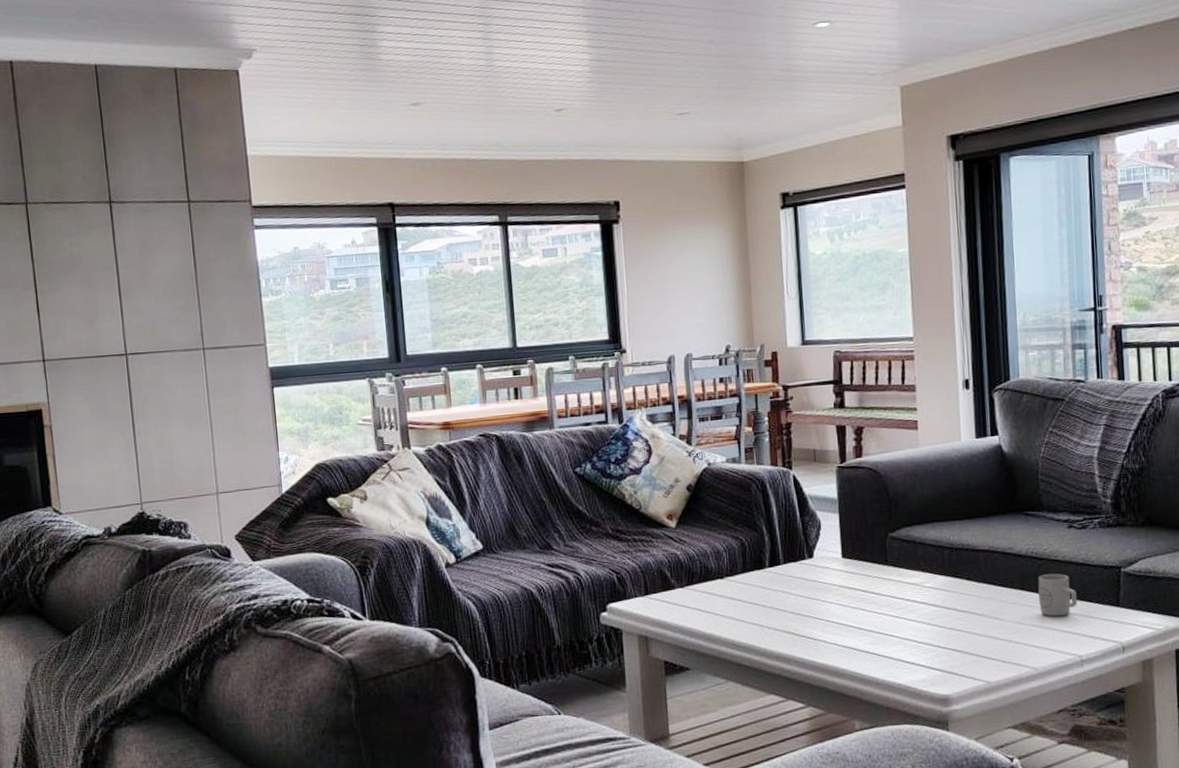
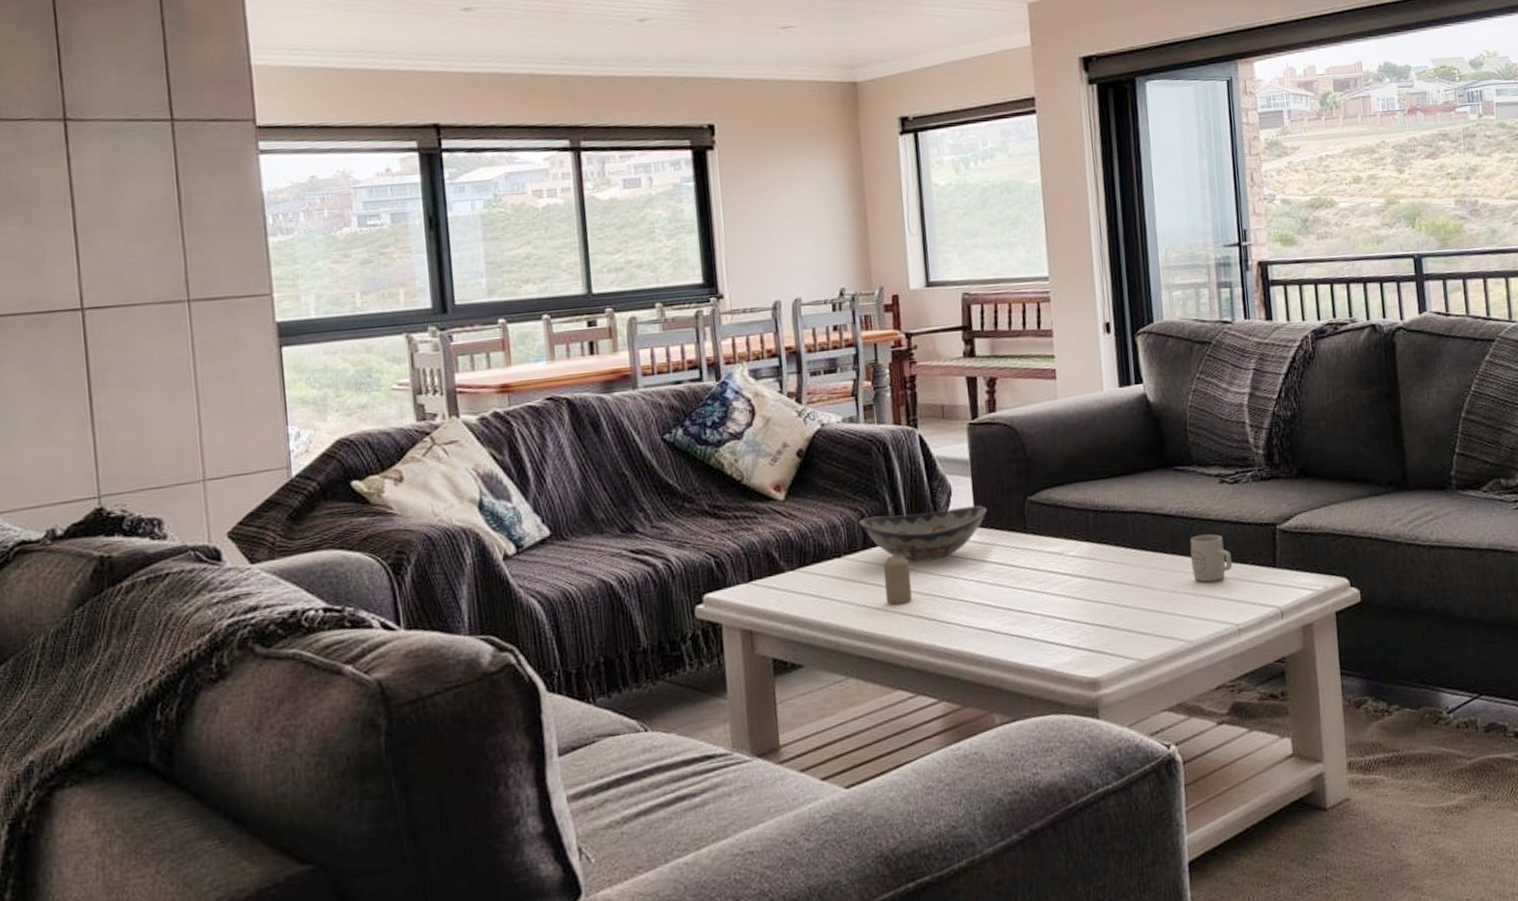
decorative bowl: none [740,539,853,586] -> present [859,505,988,563]
candle: none [759,578,784,621] -> present [883,554,912,605]

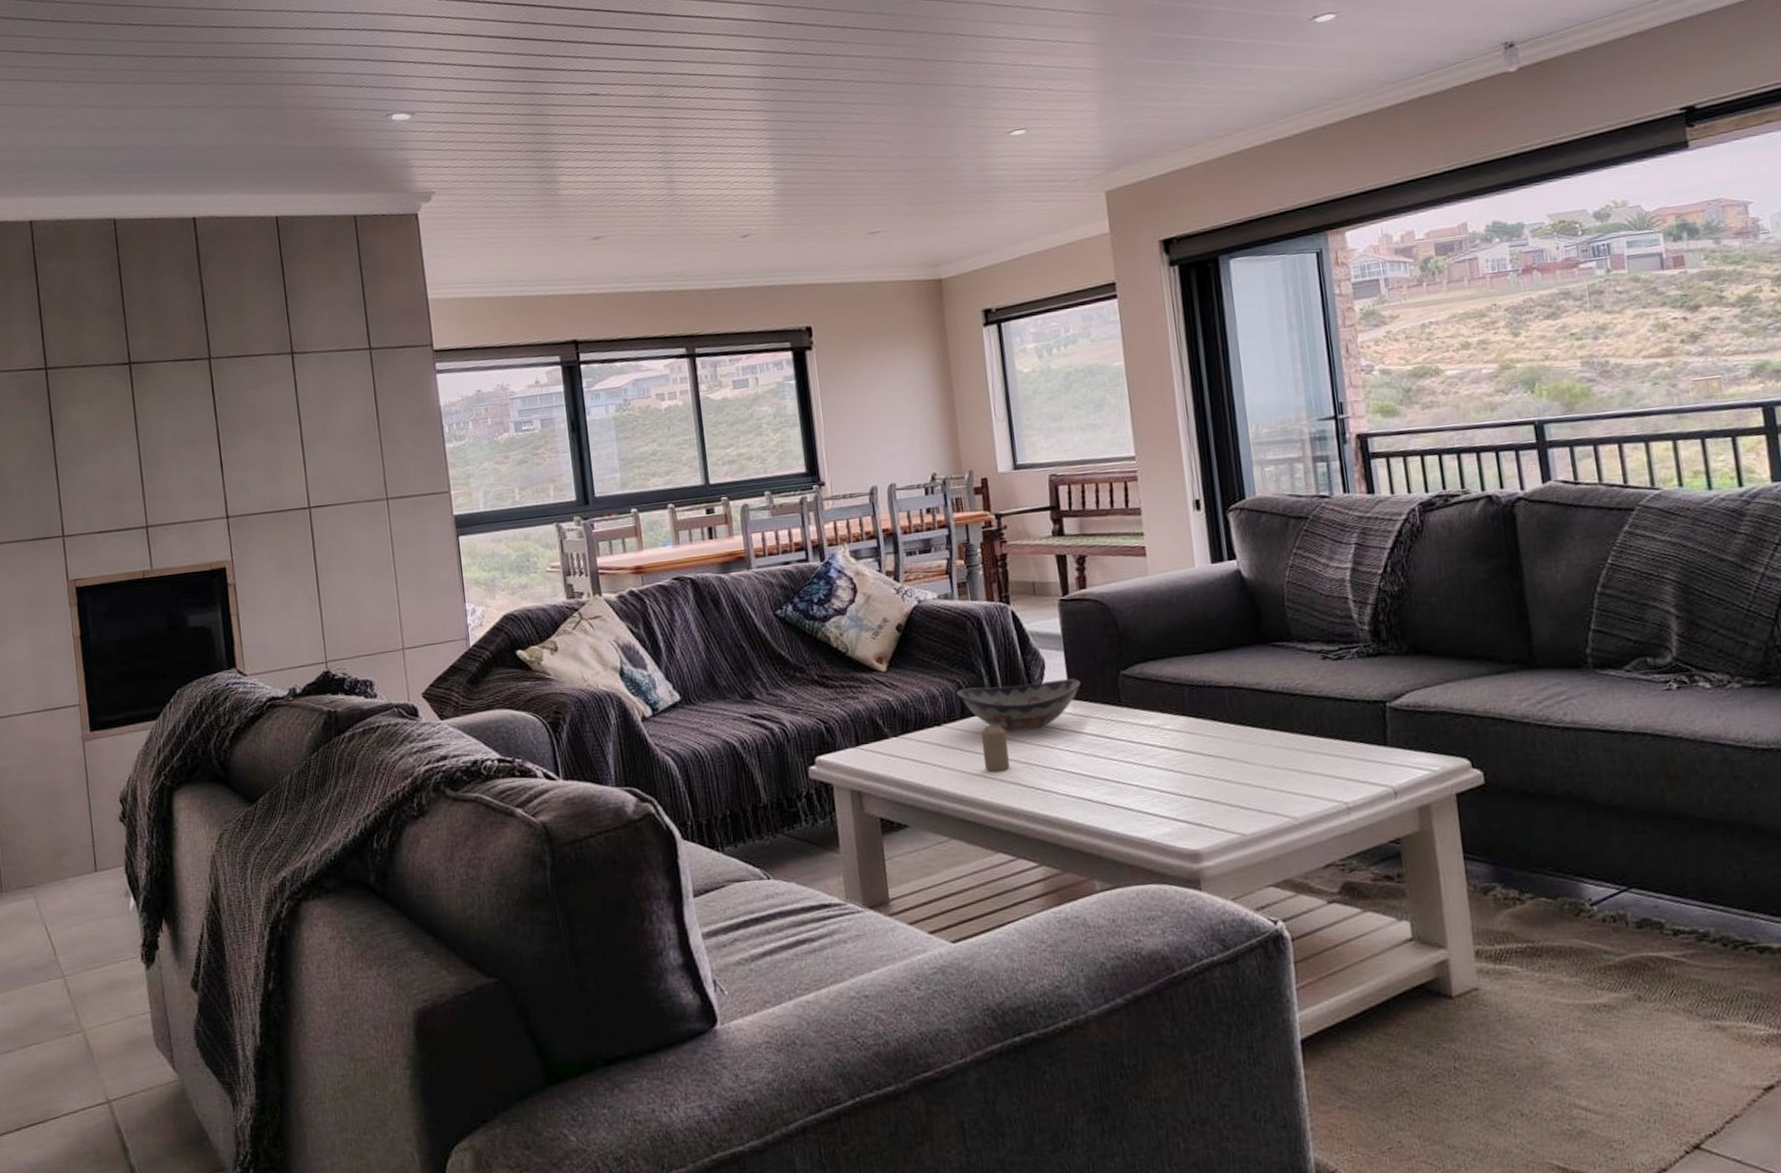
mug: present [1190,534,1233,583] -> none [1291,710,1339,760]

